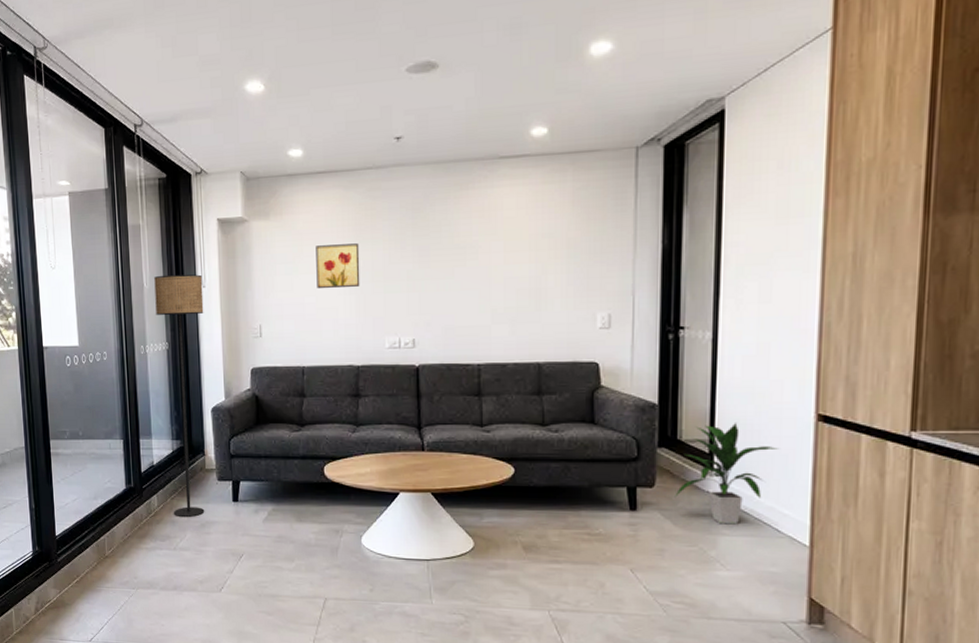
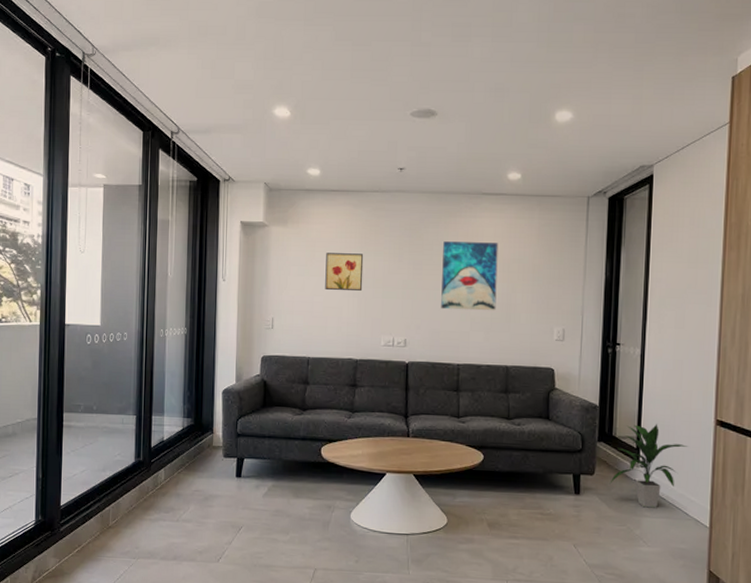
floor lamp: present [154,274,205,518] -> none [177,267,223,491]
wall art: none [454,216,522,301] -> present [441,241,499,311]

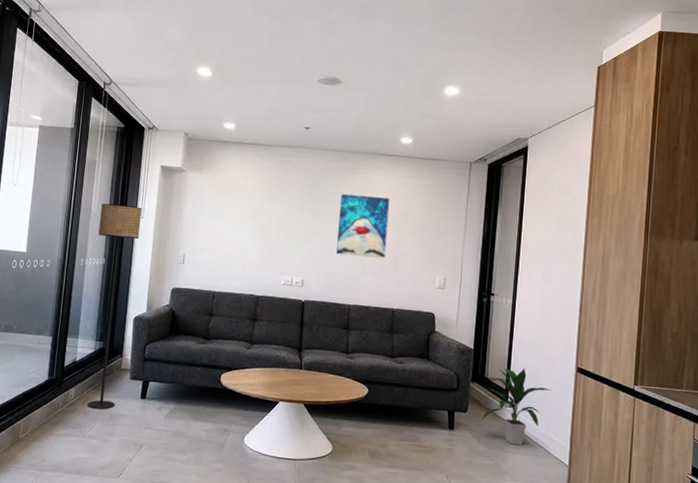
floor lamp: none [177,267,223,491] -> present [87,203,142,410]
wall art: present [325,253,364,291] -> none [233,198,270,234]

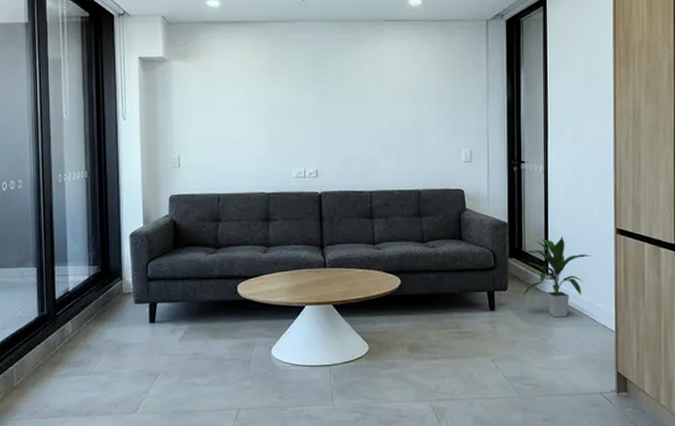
floor lamp: present [87,203,142,410] -> none [74,107,124,342]
wall art: present [336,194,390,259] -> none [349,69,405,138]

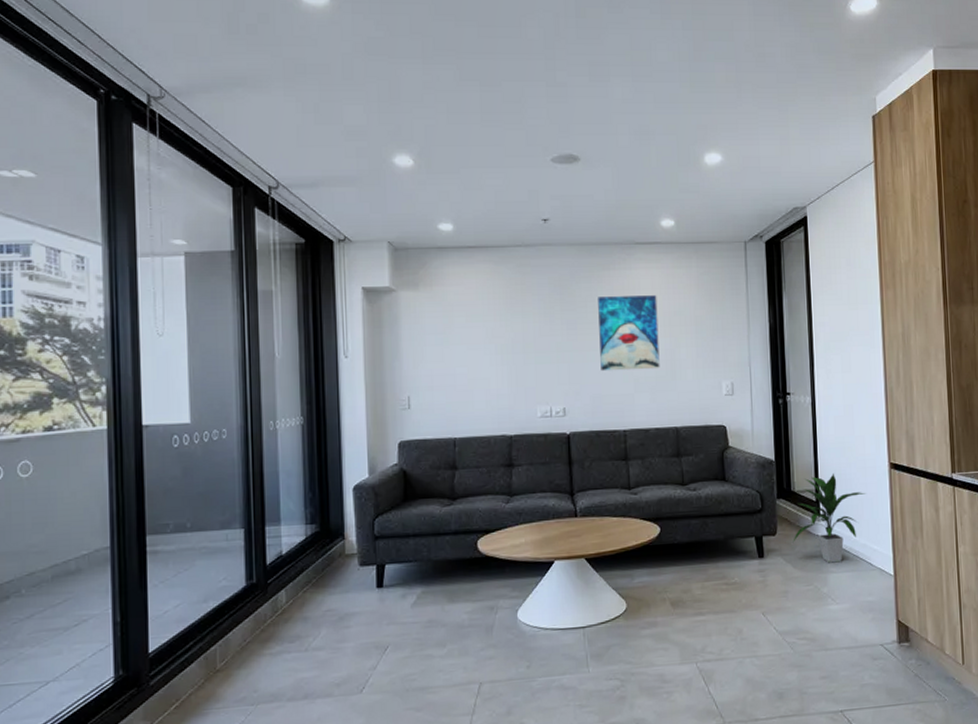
wall art: none [349,69,405,138] -> present [598,295,660,371]

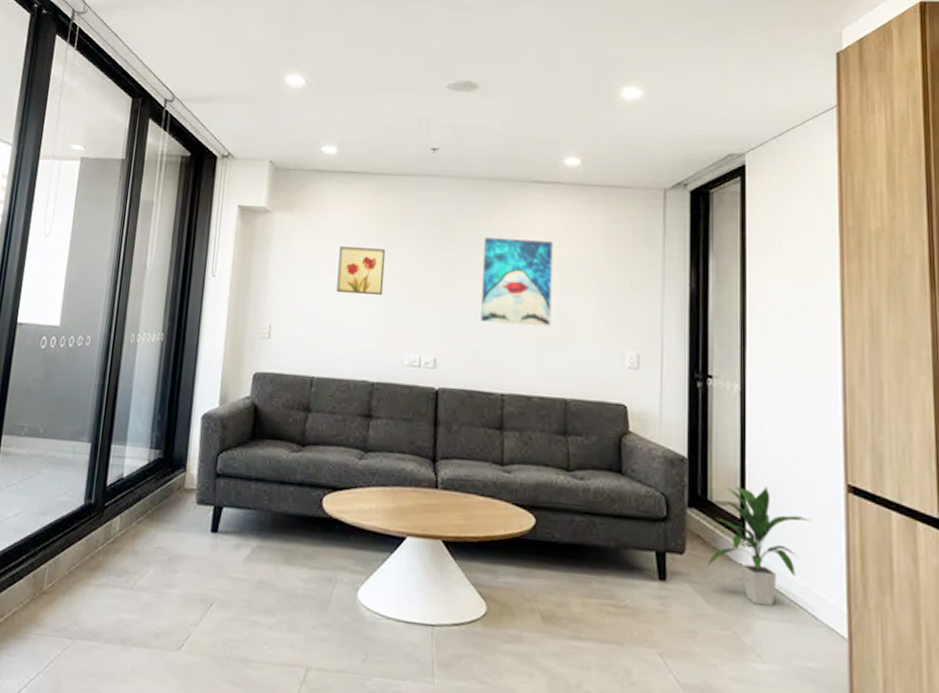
wall art: none [467,316,512,359] -> present [336,246,386,295]

